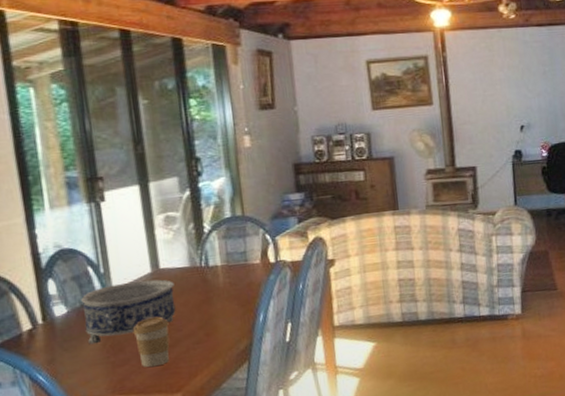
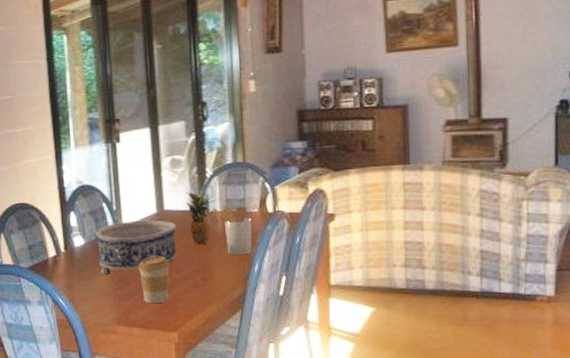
fruit: none [183,248,214,301] -> present [185,192,214,244]
utensil holder: none [212,258,256,308] -> present [212,206,252,256]

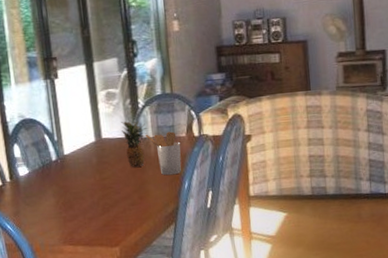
decorative bowl: present [96,220,177,276] -> none [39,148,115,201]
coffee cup: present [138,256,170,304] -> none [80,180,110,224]

